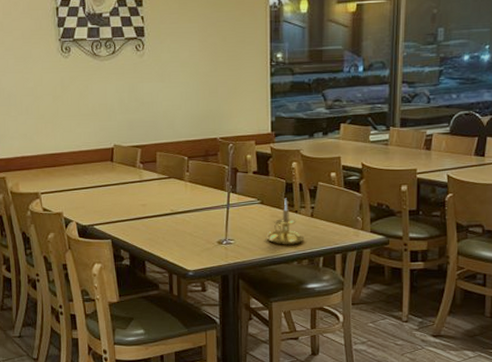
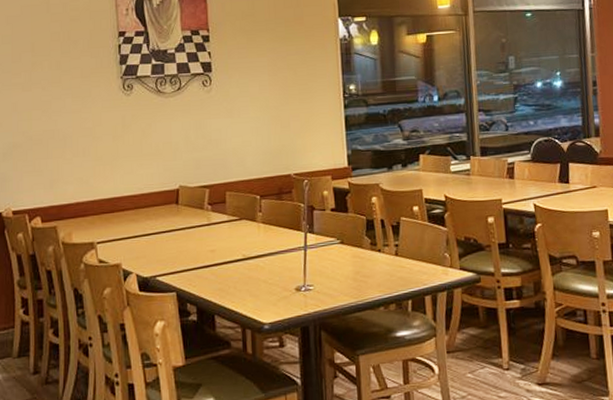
candle holder: present [267,198,305,245] -> none [350,236,390,289]

